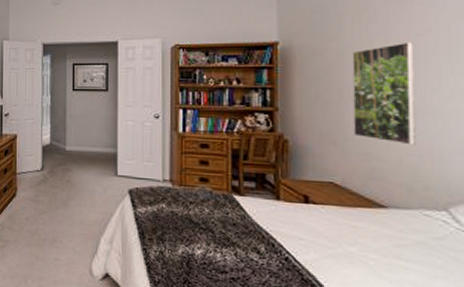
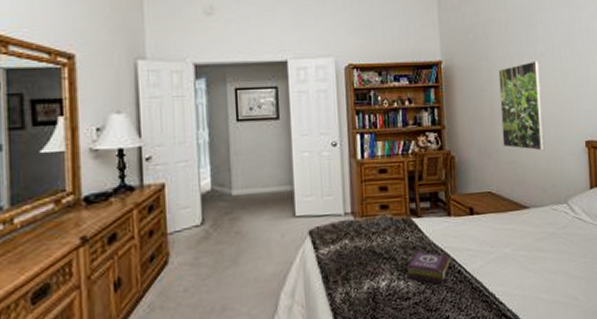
book: none [224,229,276,267] -> present [406,251,450,284]

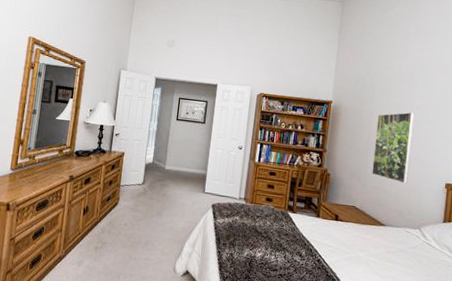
book: present [406,251,450,284] -> none [277,238,313,266]

